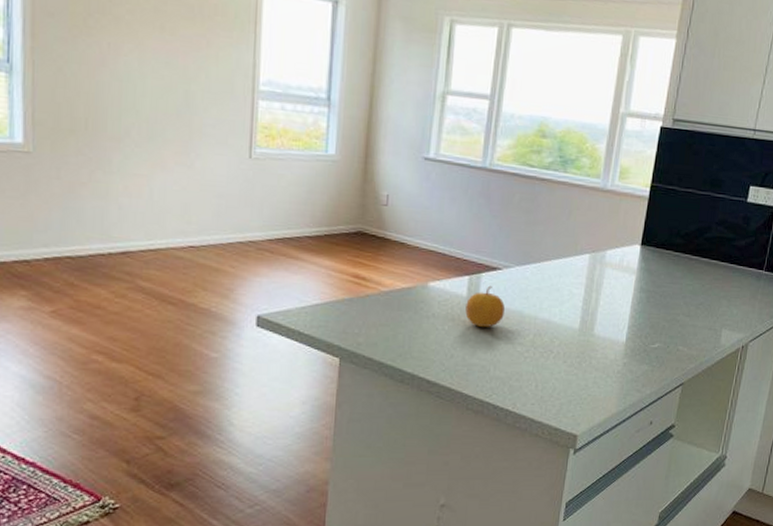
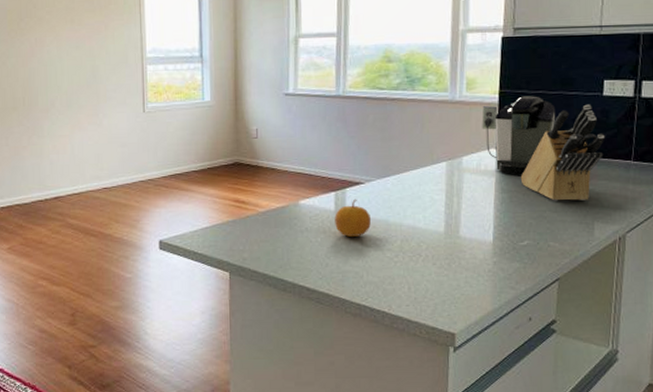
coffee maker: none [629,192,701,275] -> present [482,96,555,175]
knife block: none [660,209,744,307] -> present [520,104,605,201]

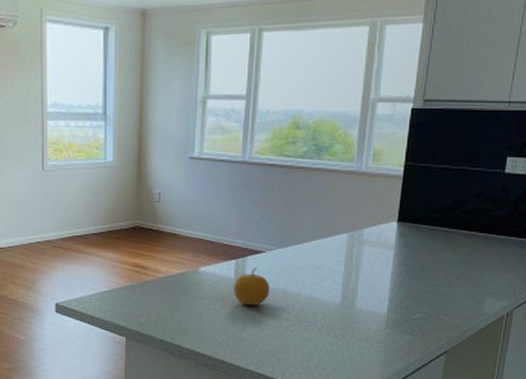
coffee maker: present [482,96,555,175] -> none [385,170,457,249]
knife block: present [520,104,605,201] -> none [418,181,503,276]

